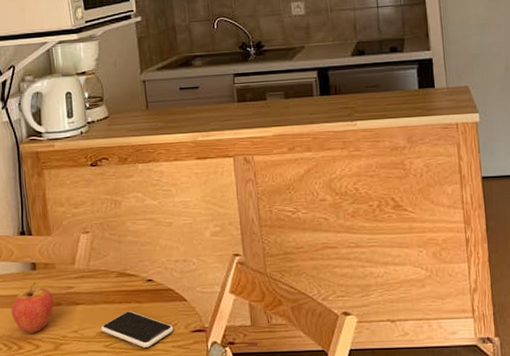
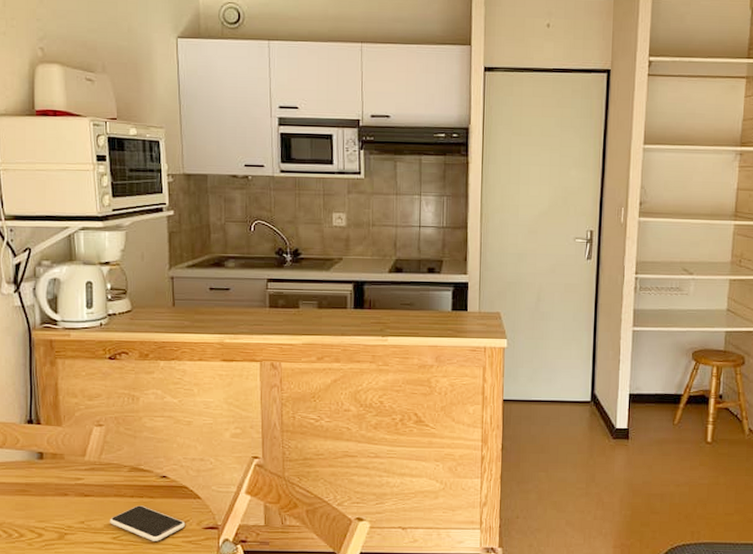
fruit: present [11,282,54,333] -> none [14,471,61,522]

